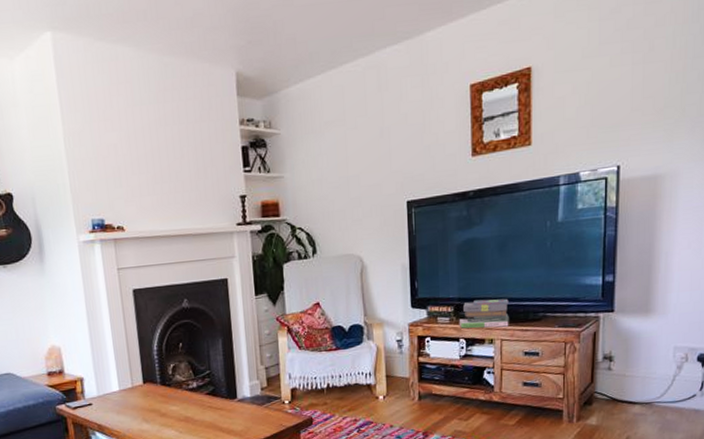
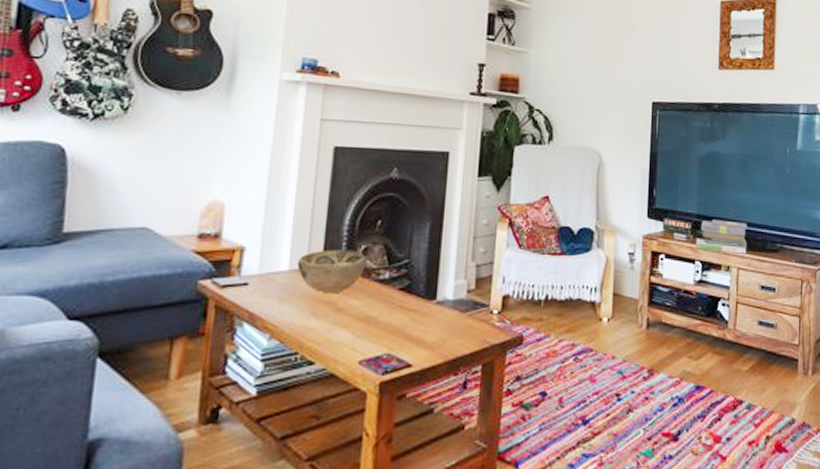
decorative bowl: none [124,369,177,404] -> present [297,249,366,294]

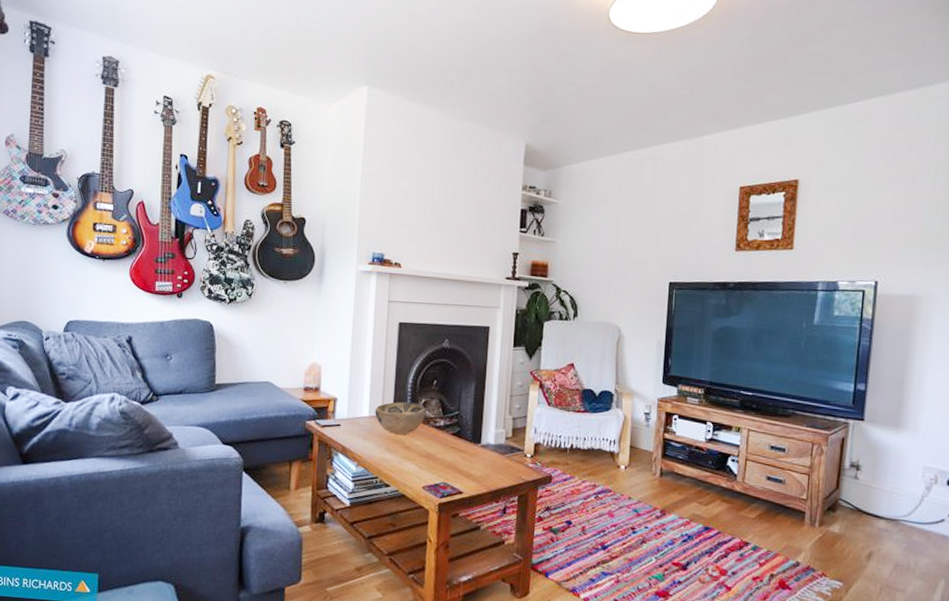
books: present [695,219,747,254] -> none [707,386,759,418]

